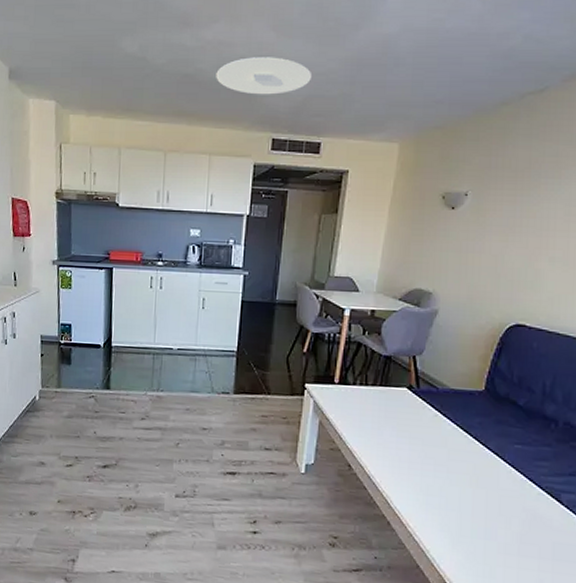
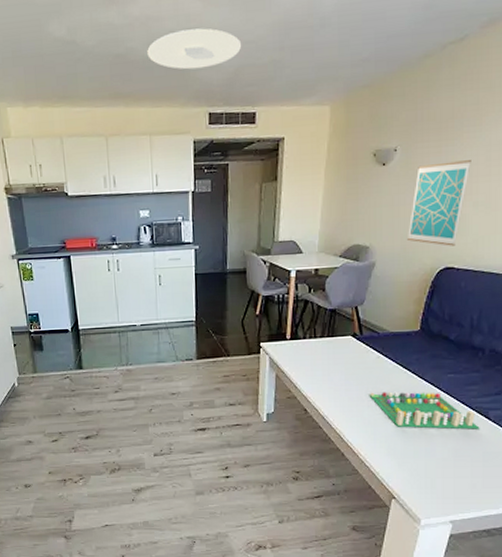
board game: none [423,454,550,514] -> present [369,391,480,429]
wall art: none [473,212,548,302] -> present [406,160,471,246]

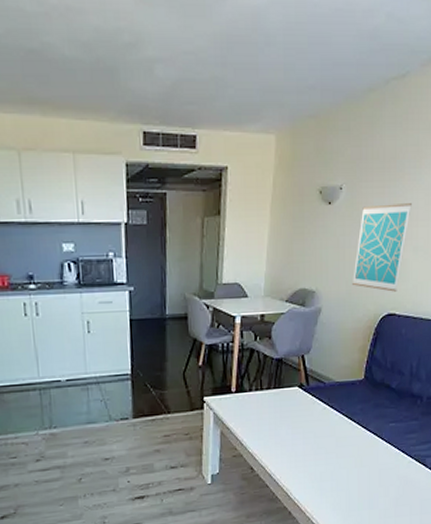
ceiling light: present [147,28,242,70] -> none [68,29,180,78]
board game: present [369,391,480,429] -> none [315,443,418,480]

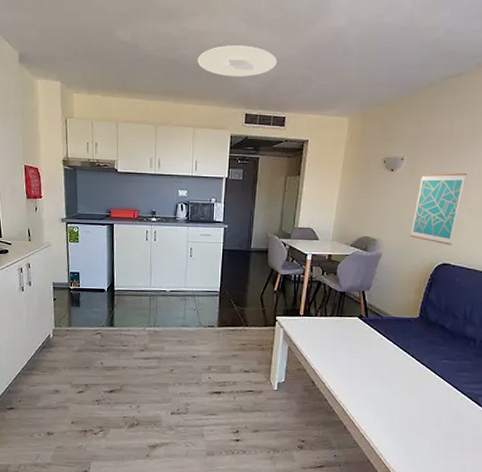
ceiling light: none [68,29,180,78] -> present [197,45,278,77]

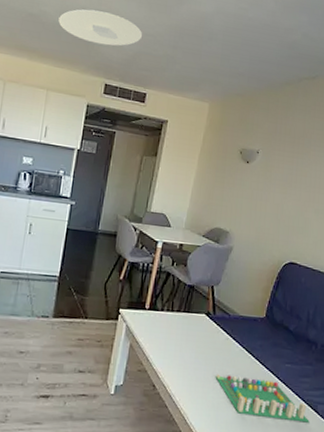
board game: none [371,370,471,414] -> present [215,374,310,423]
wall art: present [409,173,467,245] -> none [260,169,315,244]

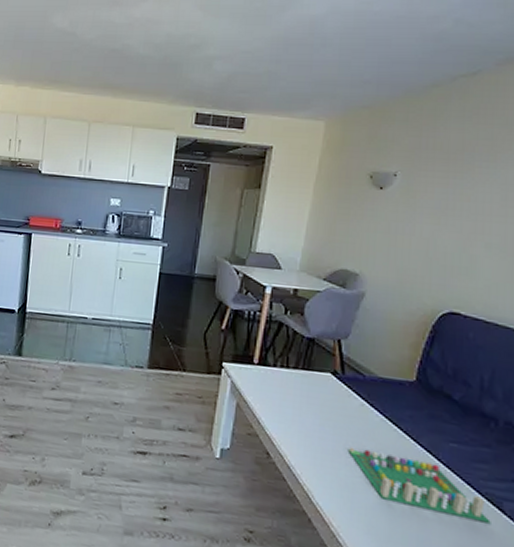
ceiling light: present [58,9,143,46] -> none [142,35,238,71]

